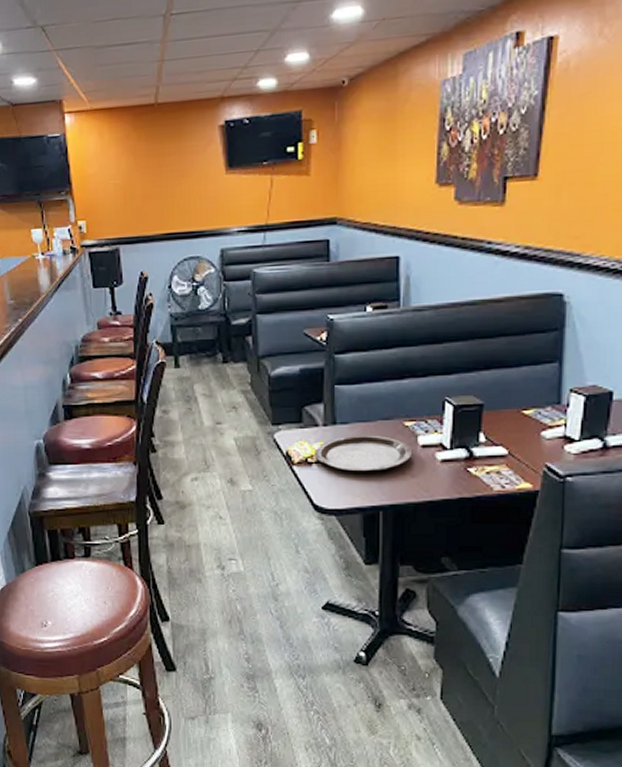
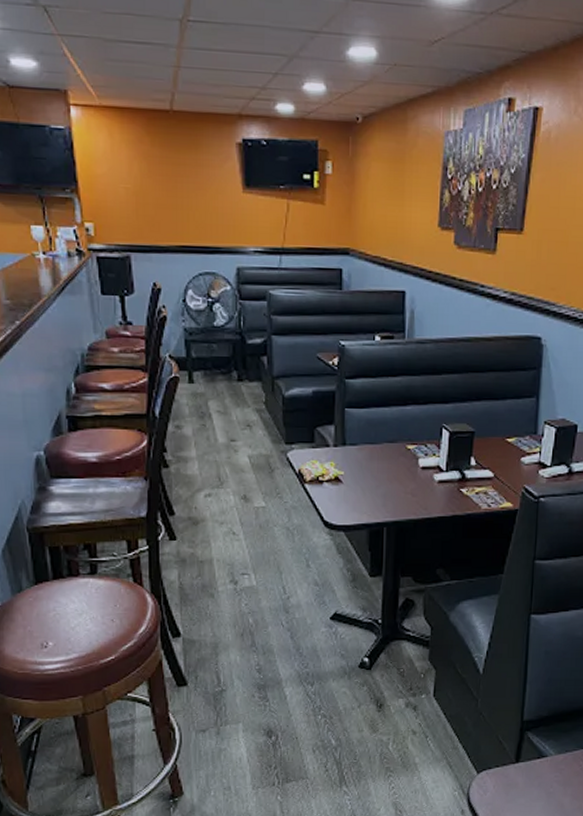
plate: present [314,435,413,472] -> none [325,456,414,491]

